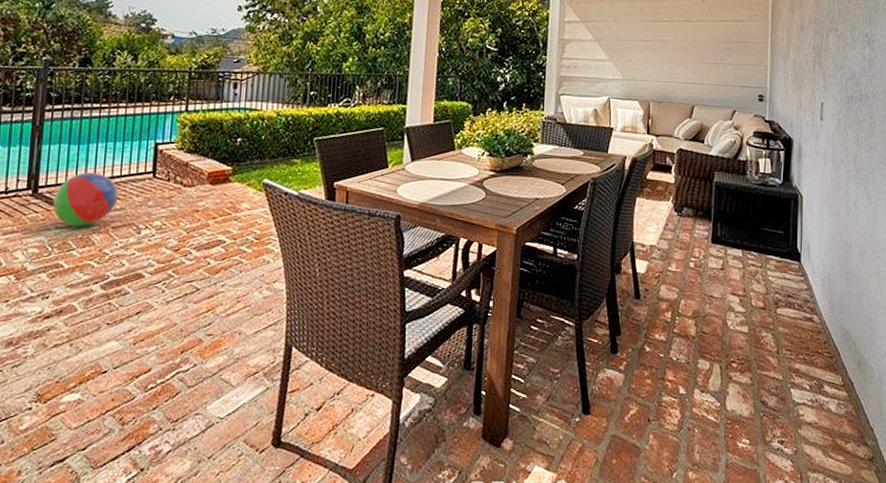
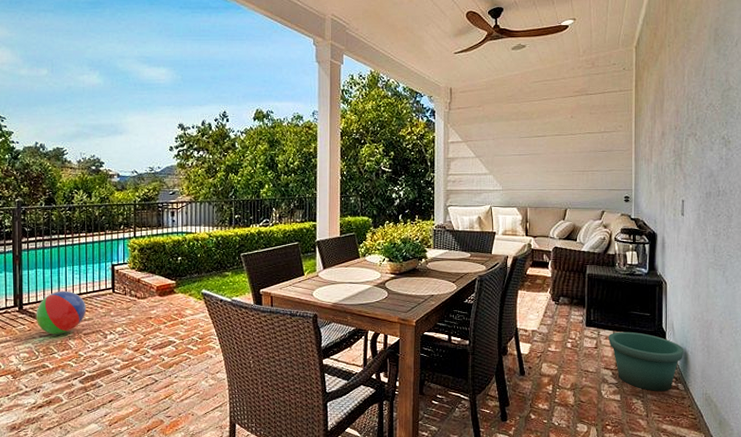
pot: none [736,251,821,324] -> present [608,331,684,392]

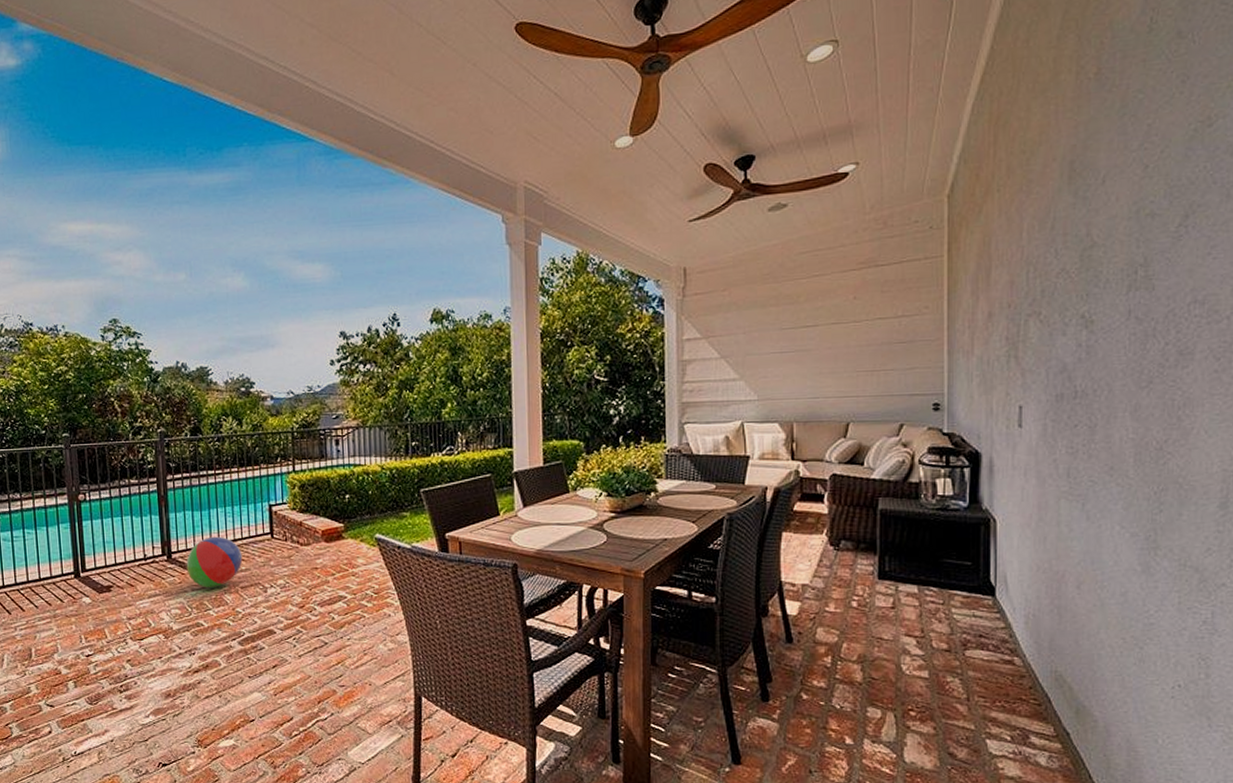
pot: present [608,331,684,392] -> none [911,586,1023,668]

